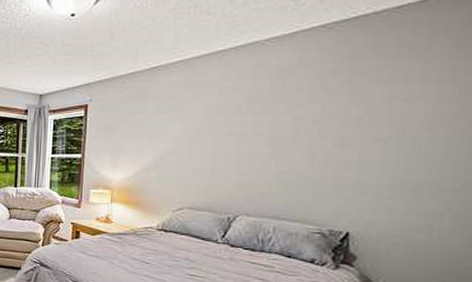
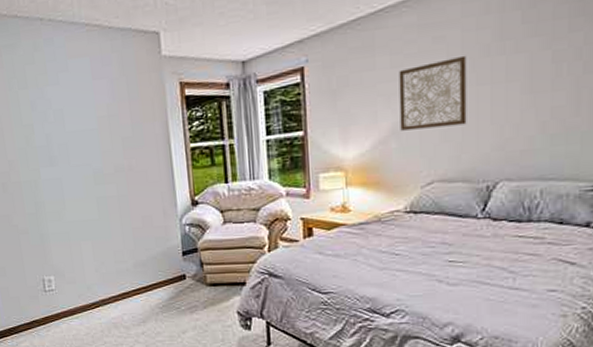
wall art: none [160,110,221,166] -> present [399,55,467,131]

